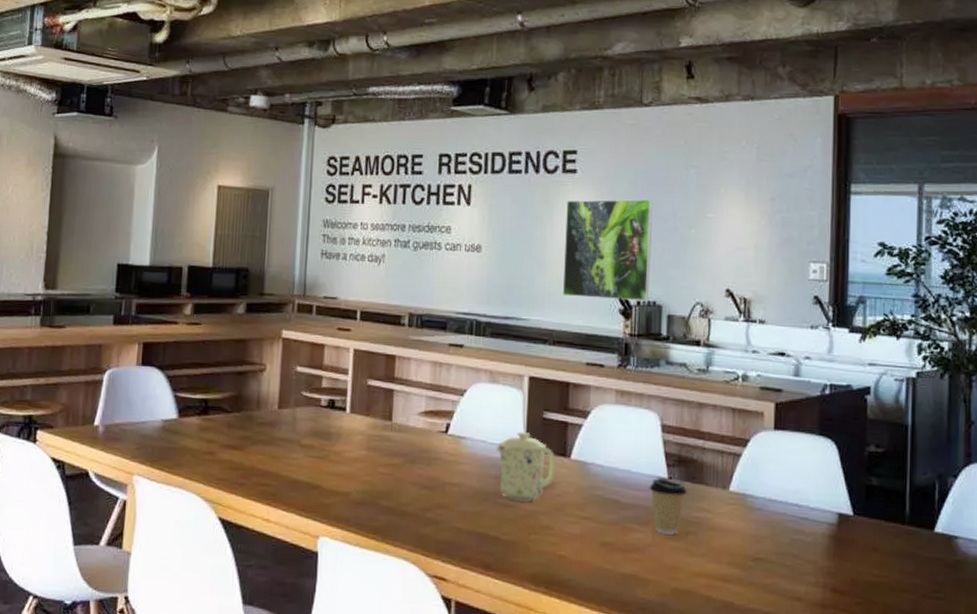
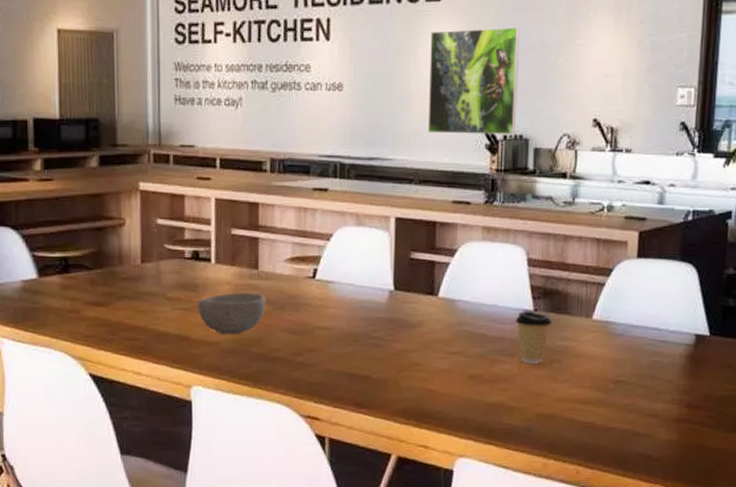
bowl: none [330,443,399,486] -> present [198,293,267,335]
mug: present [496,432,556,502] -> none [364,274,424,341]

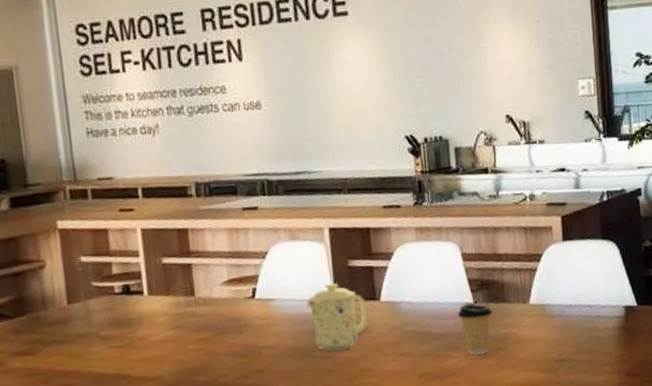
bowl: present [198,293,267,335] -> none [133,320,207,367]
mug: none [364,274,424,341] -> present [306,283,368,351]
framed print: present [427,26,520,135] -> none [342,34,436,143]

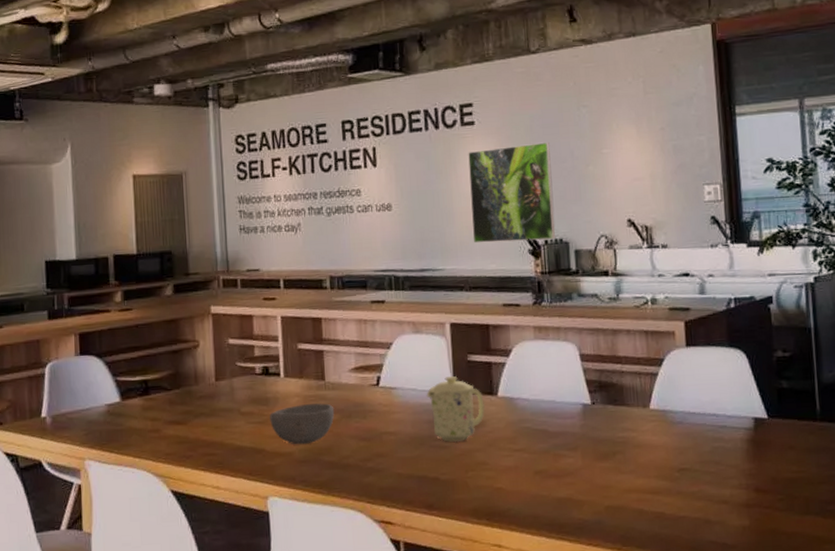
bowl: none [133,320,207,367] -> present [270,403,335,445]
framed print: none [342,34,436,143] -> present [468,142,556,244]
coffee cup: present [457,304,493,355] -> none [574,405,612,456]

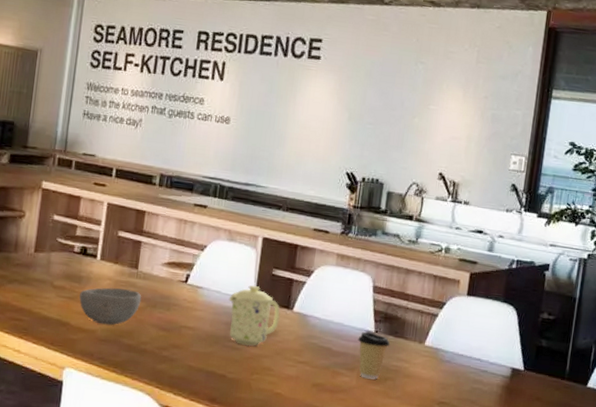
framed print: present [468,142,556,244] -> none [298,83,384,179]
coffee cup: none [574,405,612,456] -> present [357,331,390,380]

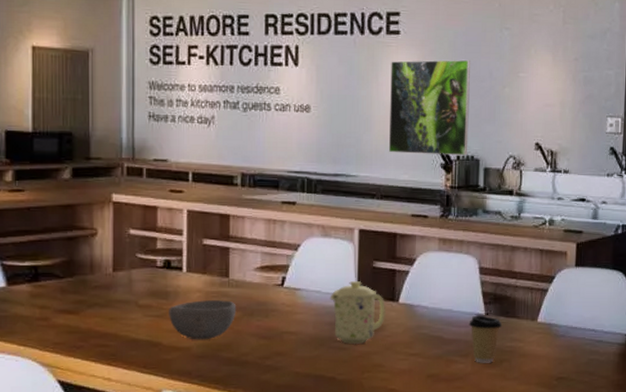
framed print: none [298,83,384,179] -> present [388,59,470,156]

